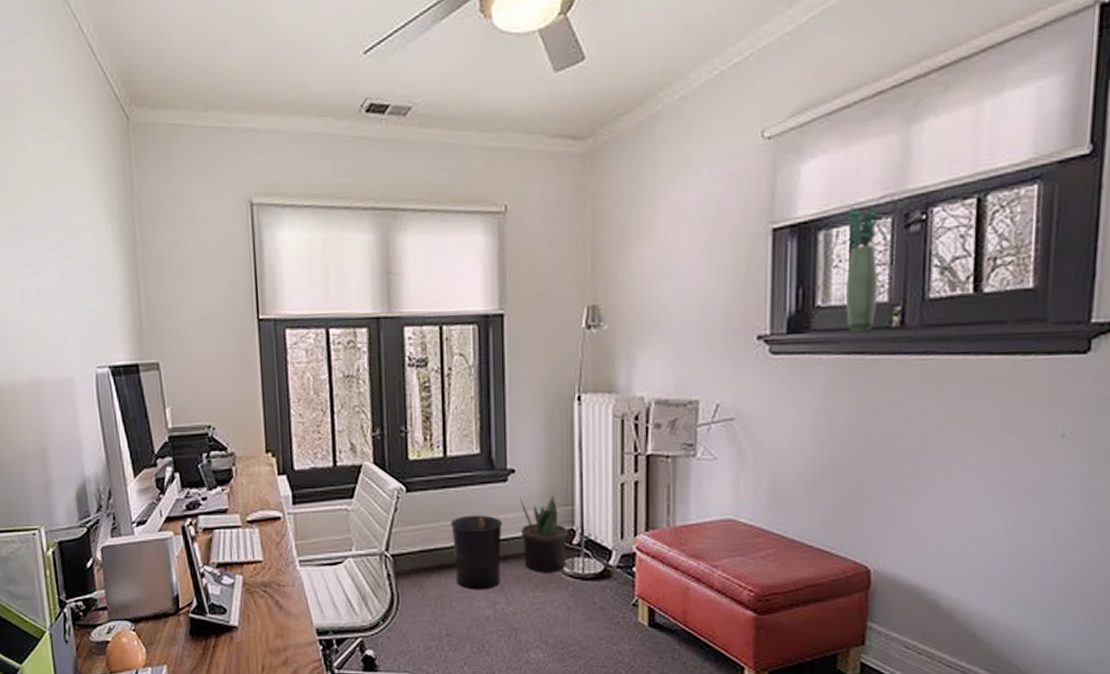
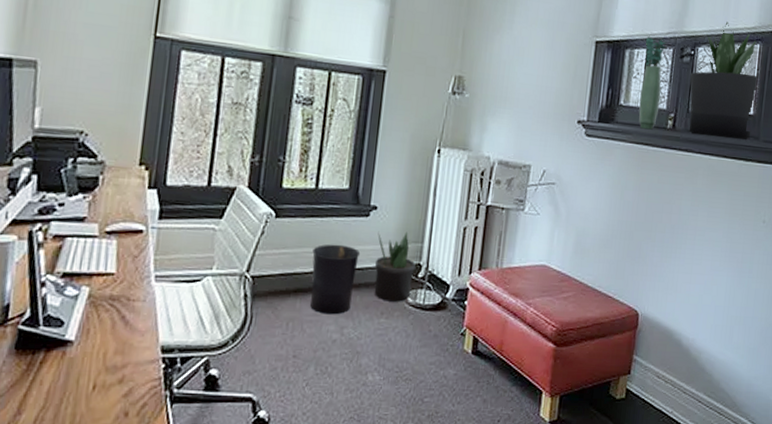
planter: none [922,161,1037,330] -> present [689,21,757,141]

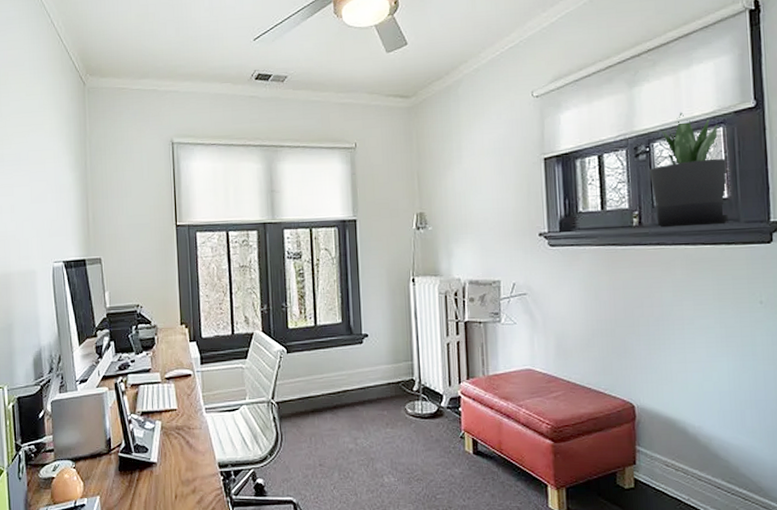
waste bin: present [310,244,361,315] -> none [321,369,361,429]
planter: present [374,232,416,302] -> none [372,353,410,414]
vase: present [638,36,667,130] -> none [594,142,621,231]

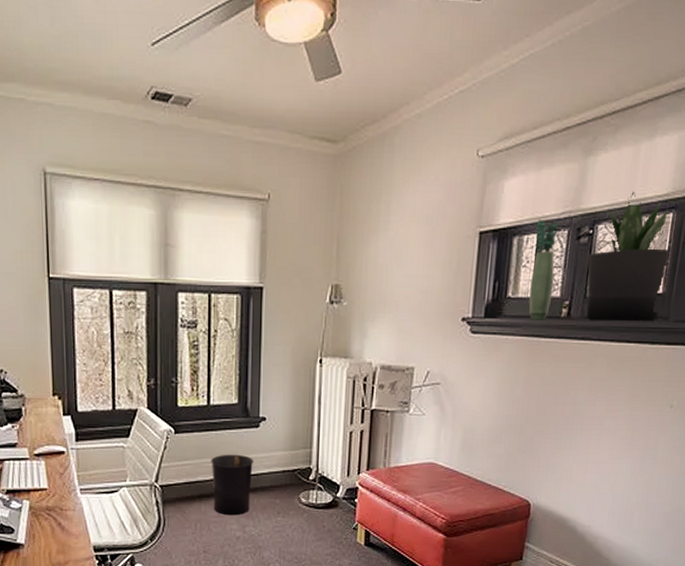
waste bin: none [321,369,361,429] -> present [211,454,254,516]
vase: none [594,142,621,231] -> present [529,220,561,320]

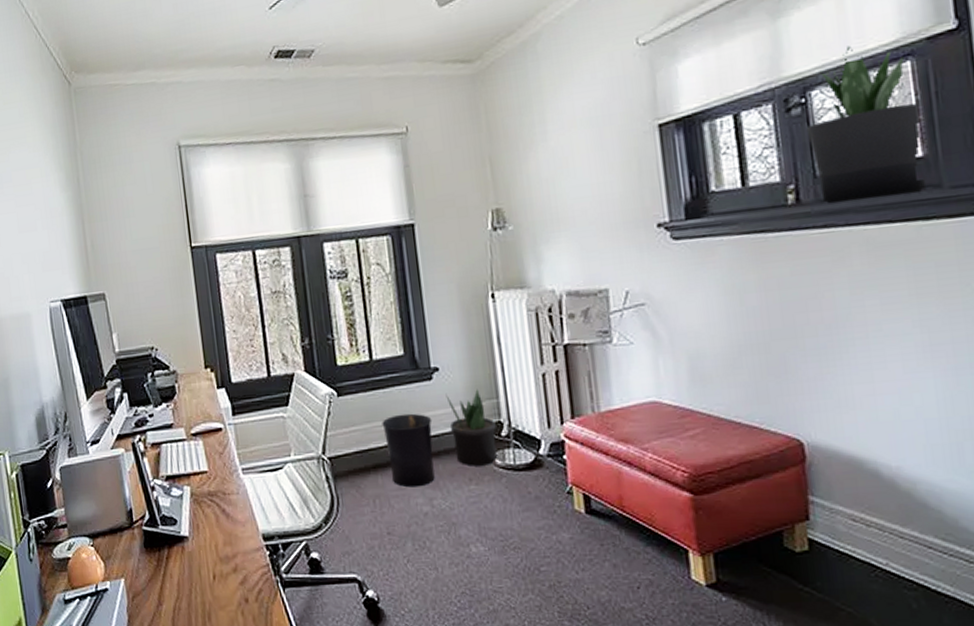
planter: none [268,439,306,502] -> present [446,389,497,466]
vase: present [529,220,561,320] -> none [728,95,770,214]

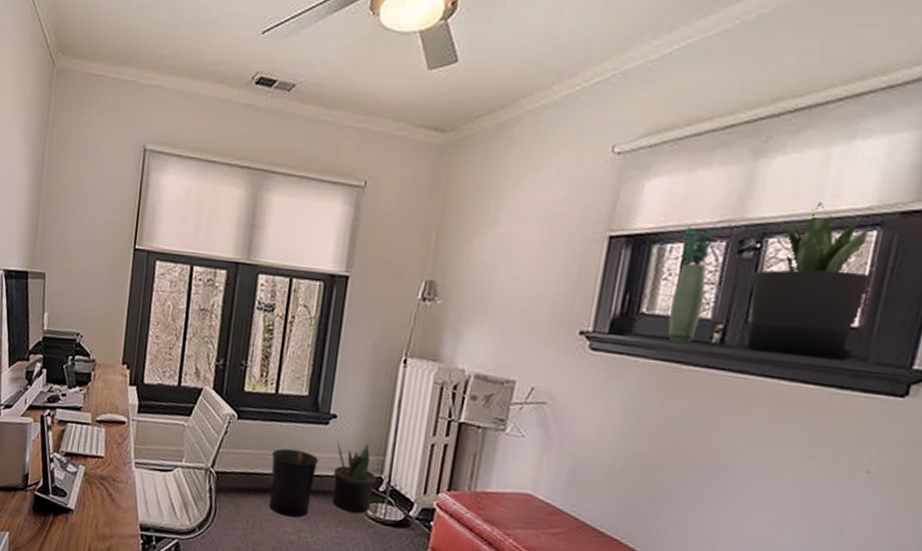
vase: none [728,95,770,214] -> present [668,227,717,345]

